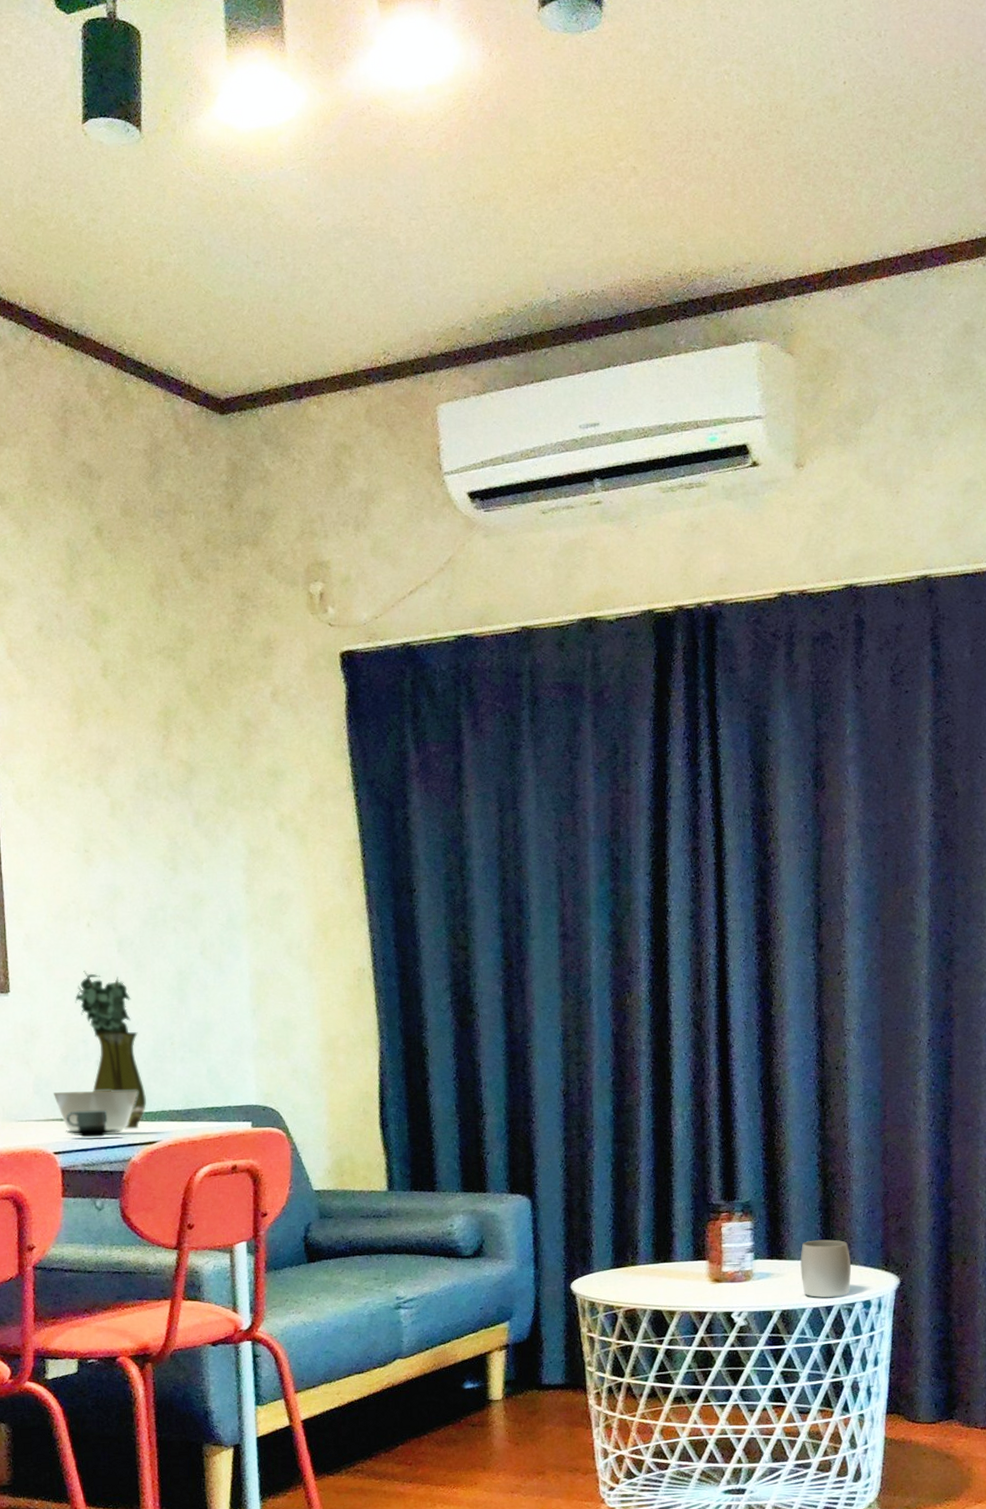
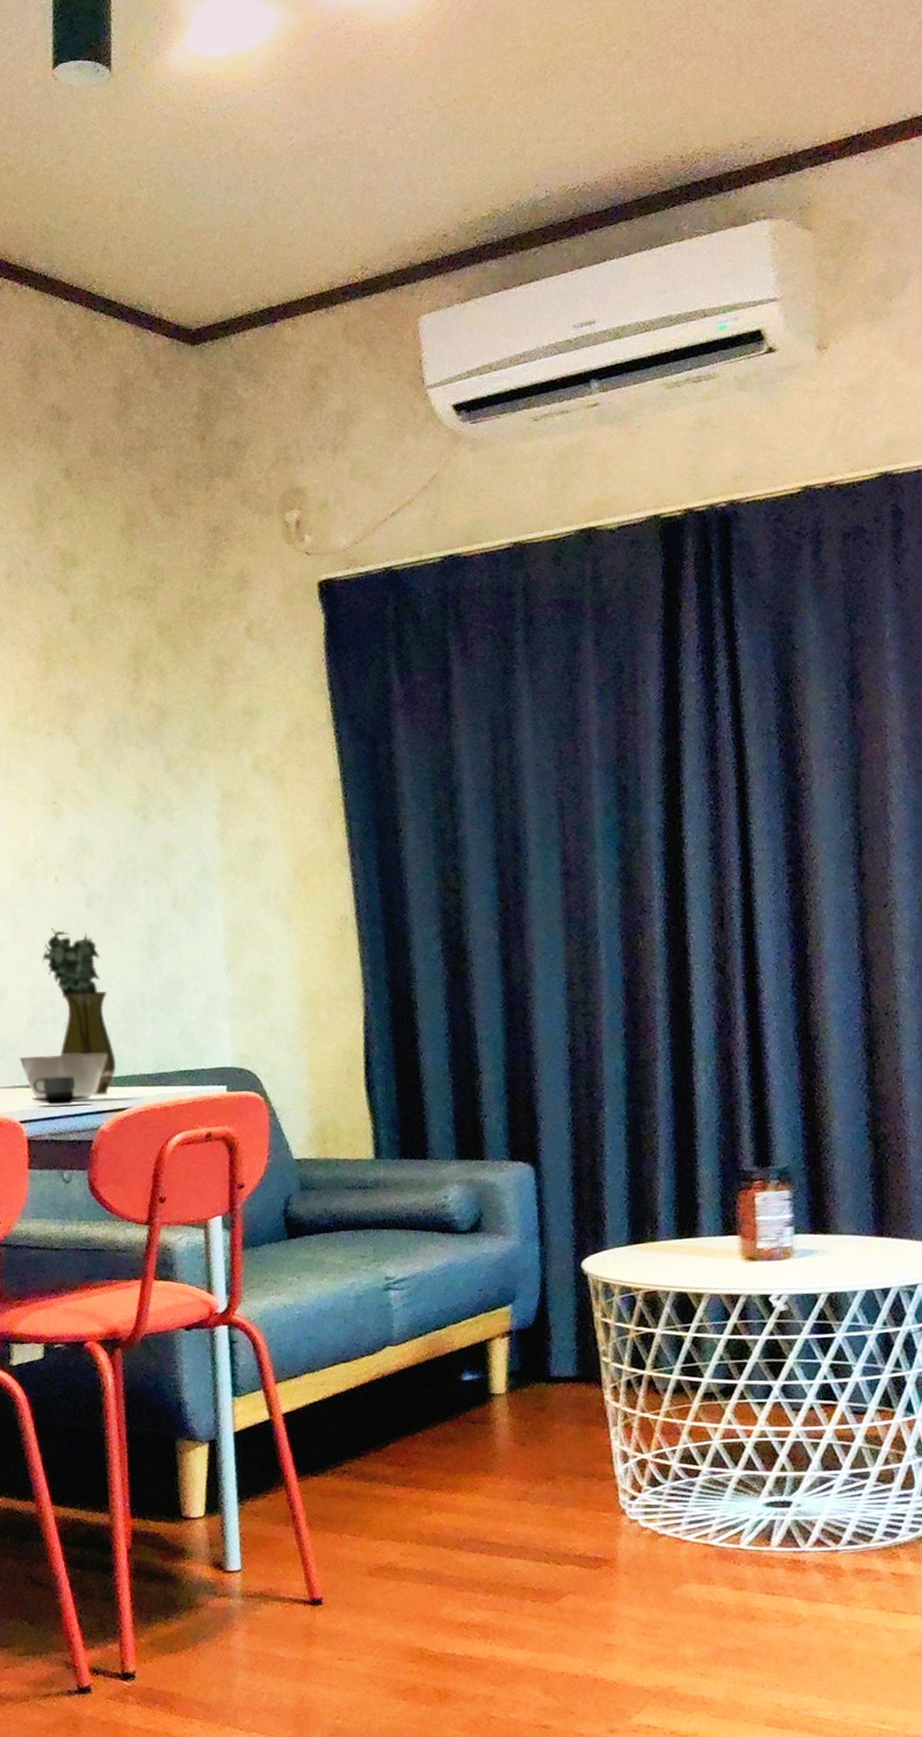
mug: present [800,1239,852,1298] -> none [849,1211,911,1278]

